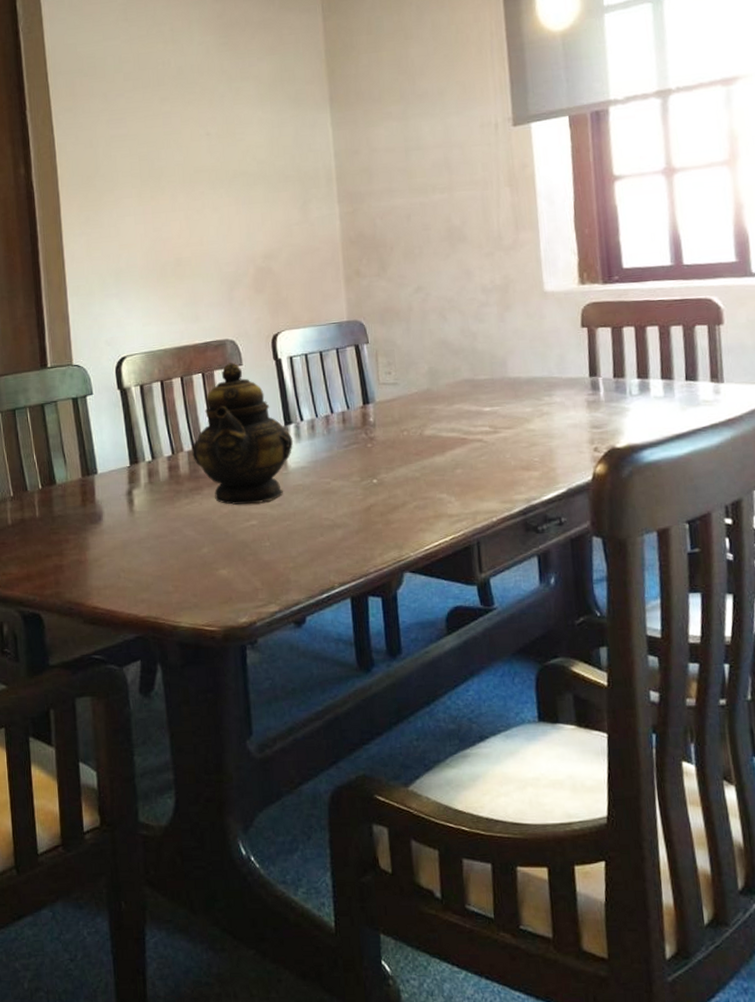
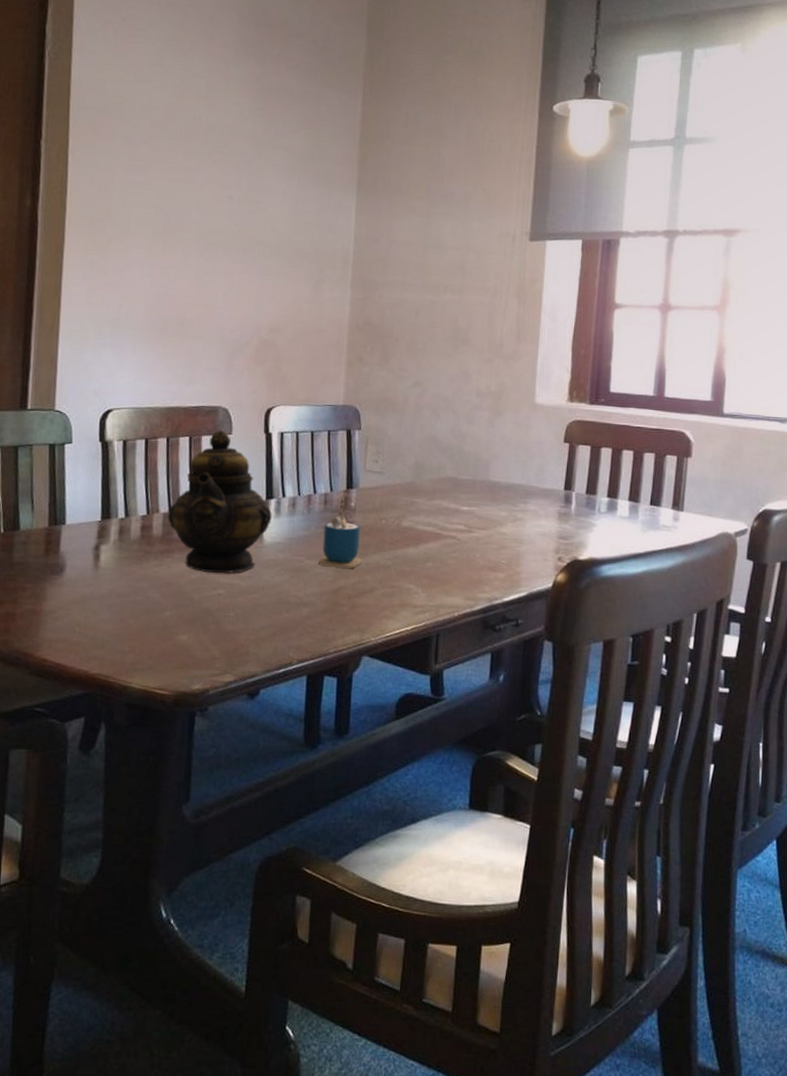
cup: none [344,414,389,486] -> present [317,497,362,569]

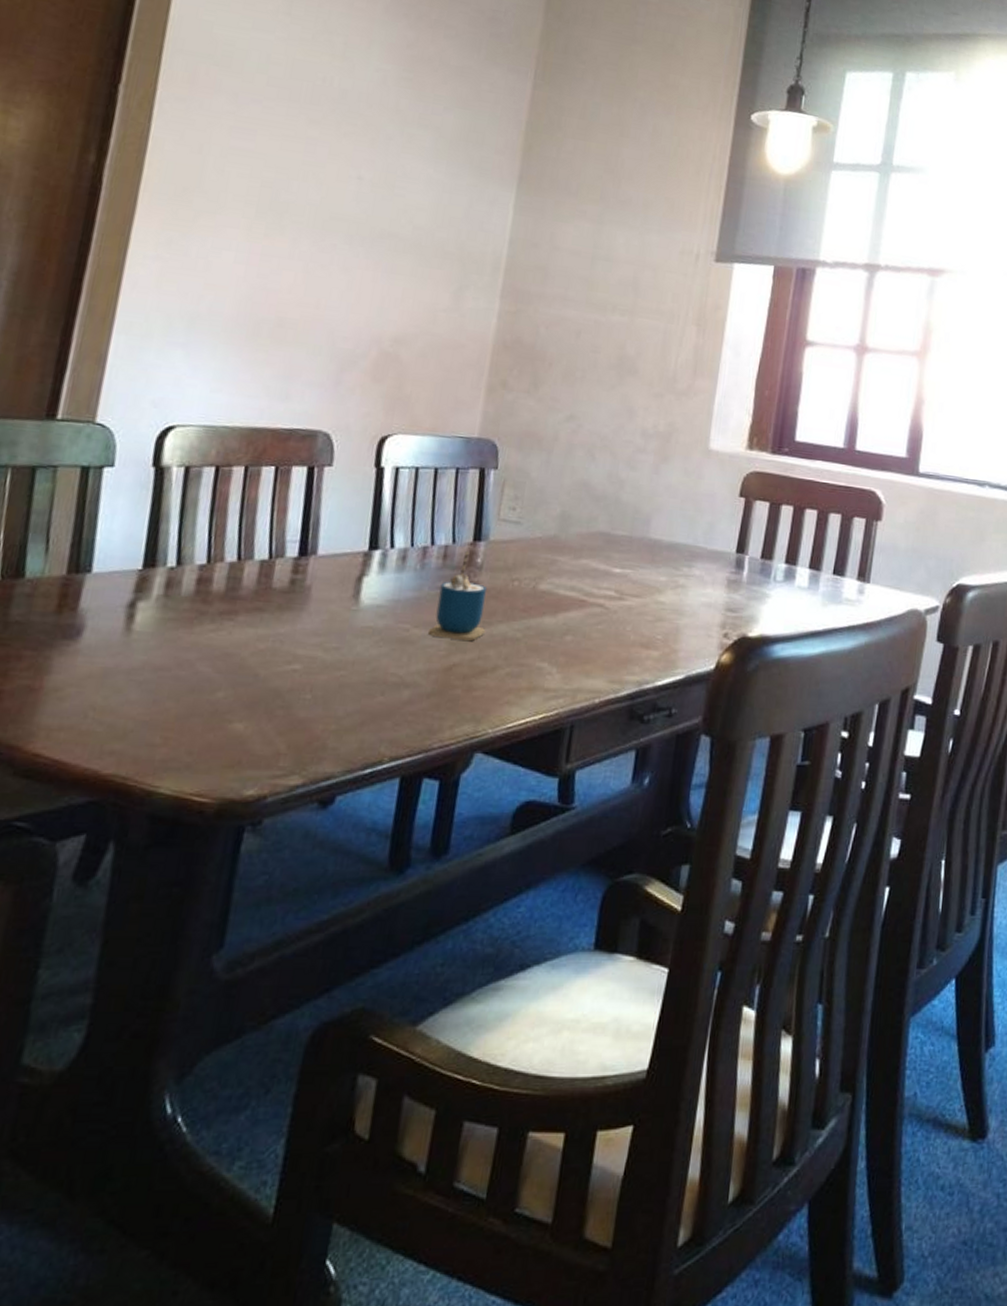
teapot: present [167,430,273,574] -> none [234,460,376,644]

